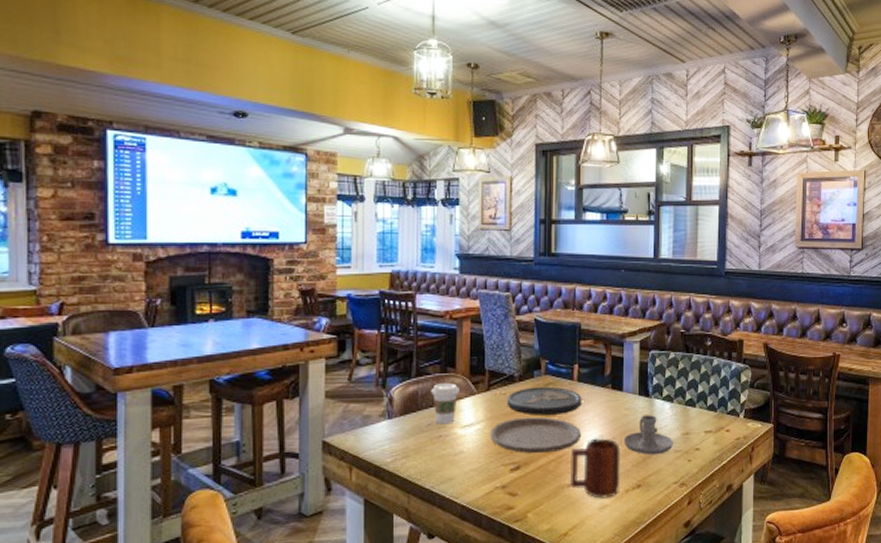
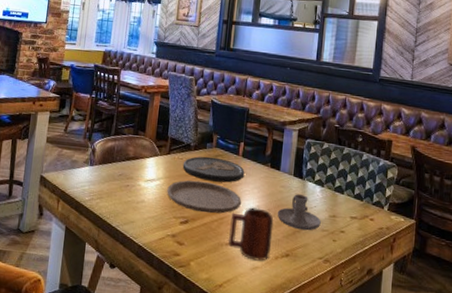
coffee cup: present [431,382,460,425] -> none [124,142,147,177]

